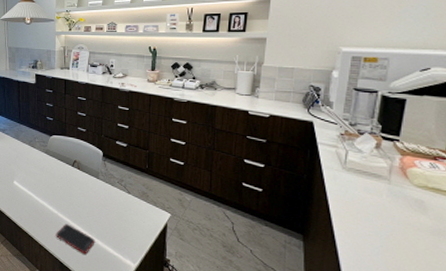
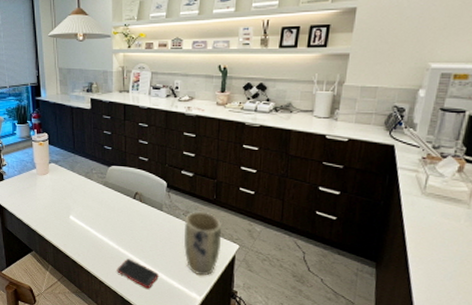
plant pot: none [118,180,155,243] -> present [183,211,222,276]

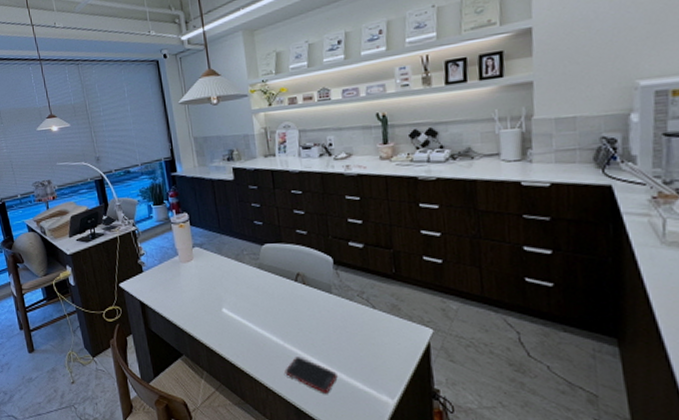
plant pot: present [183,211,222,276] -> none [360,290,410,372]

